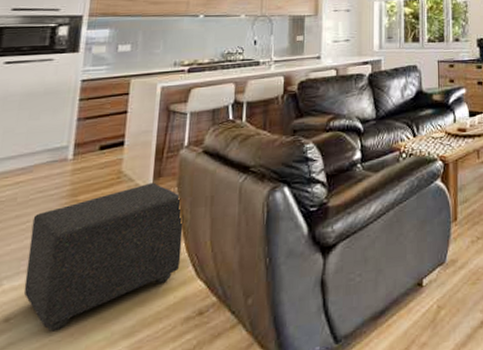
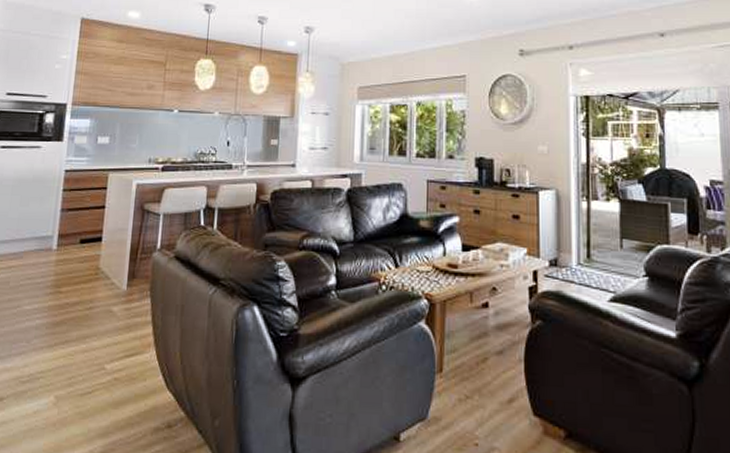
ottoman: present [23,182,184,332] -> none [14,283,156,418]

